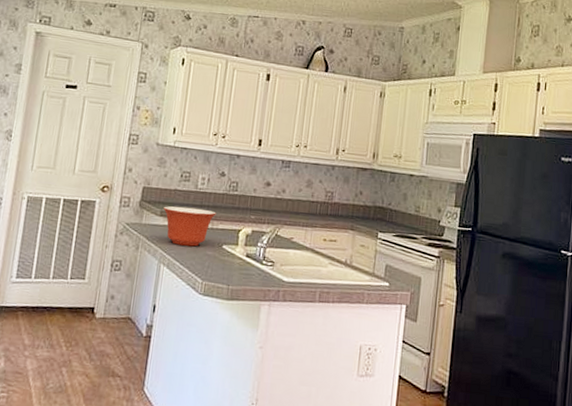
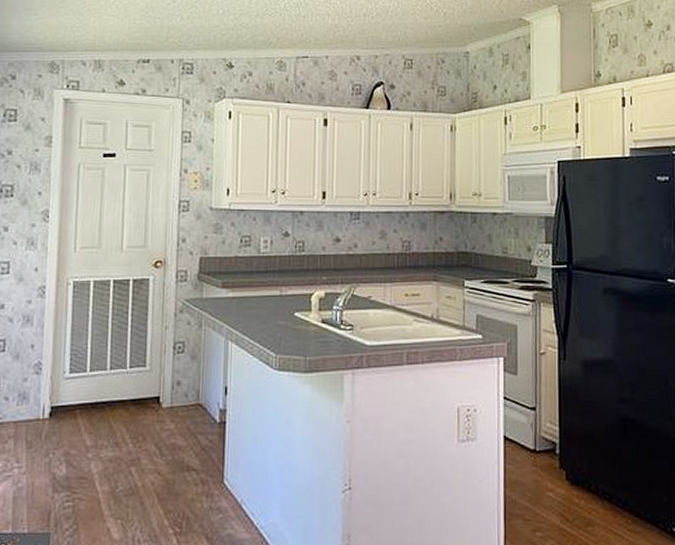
mixing bowl: present [163,206,216,247] -> none [225,275,284,318]

